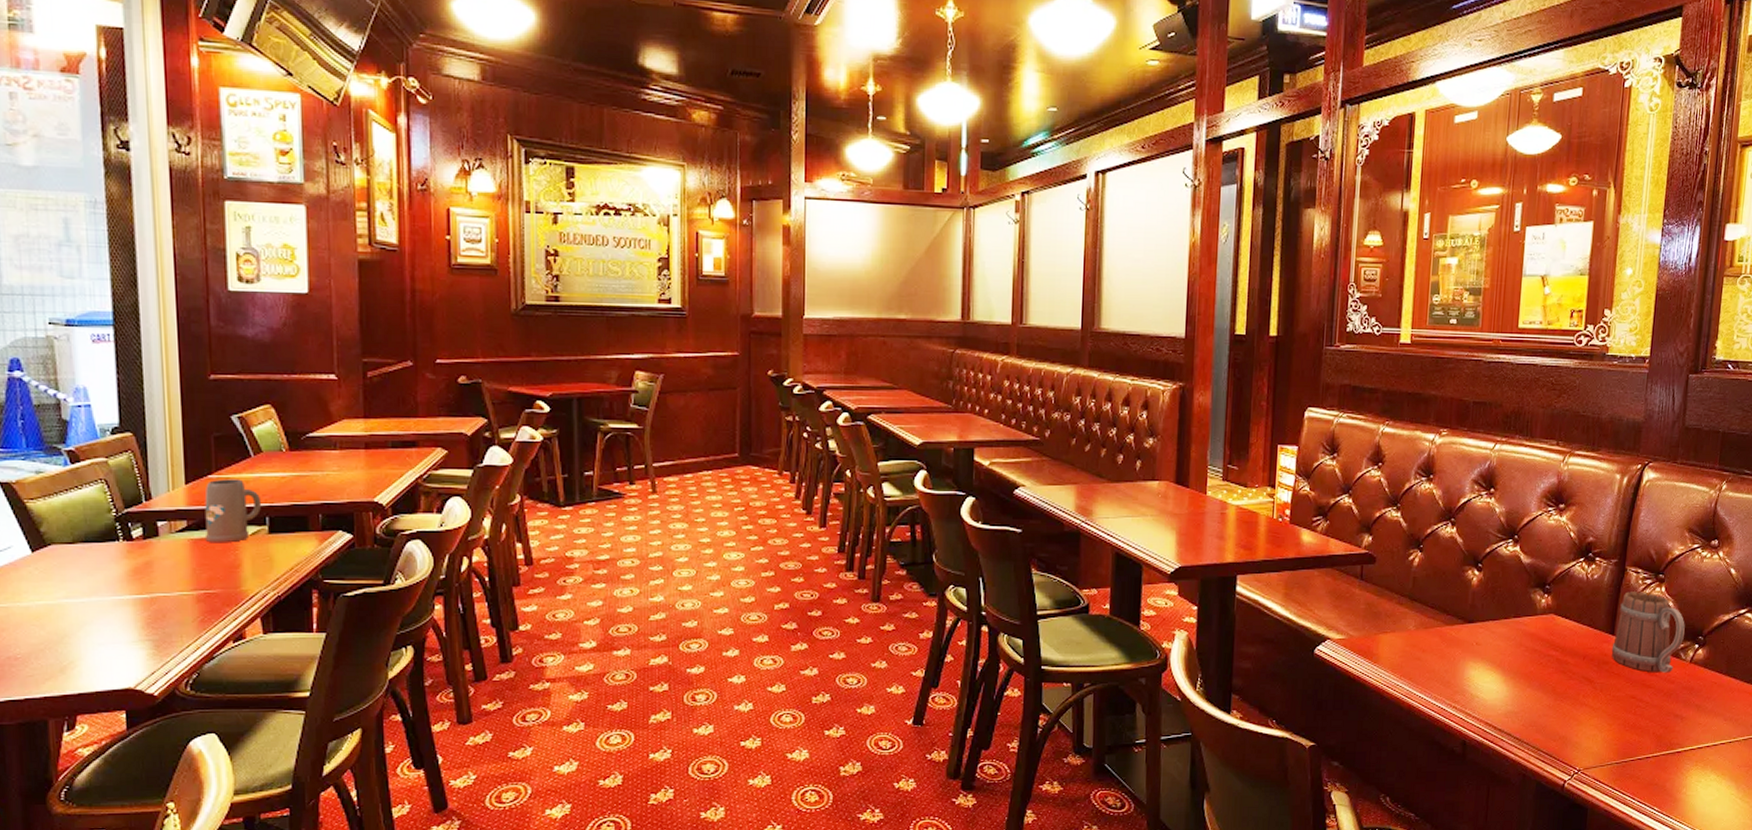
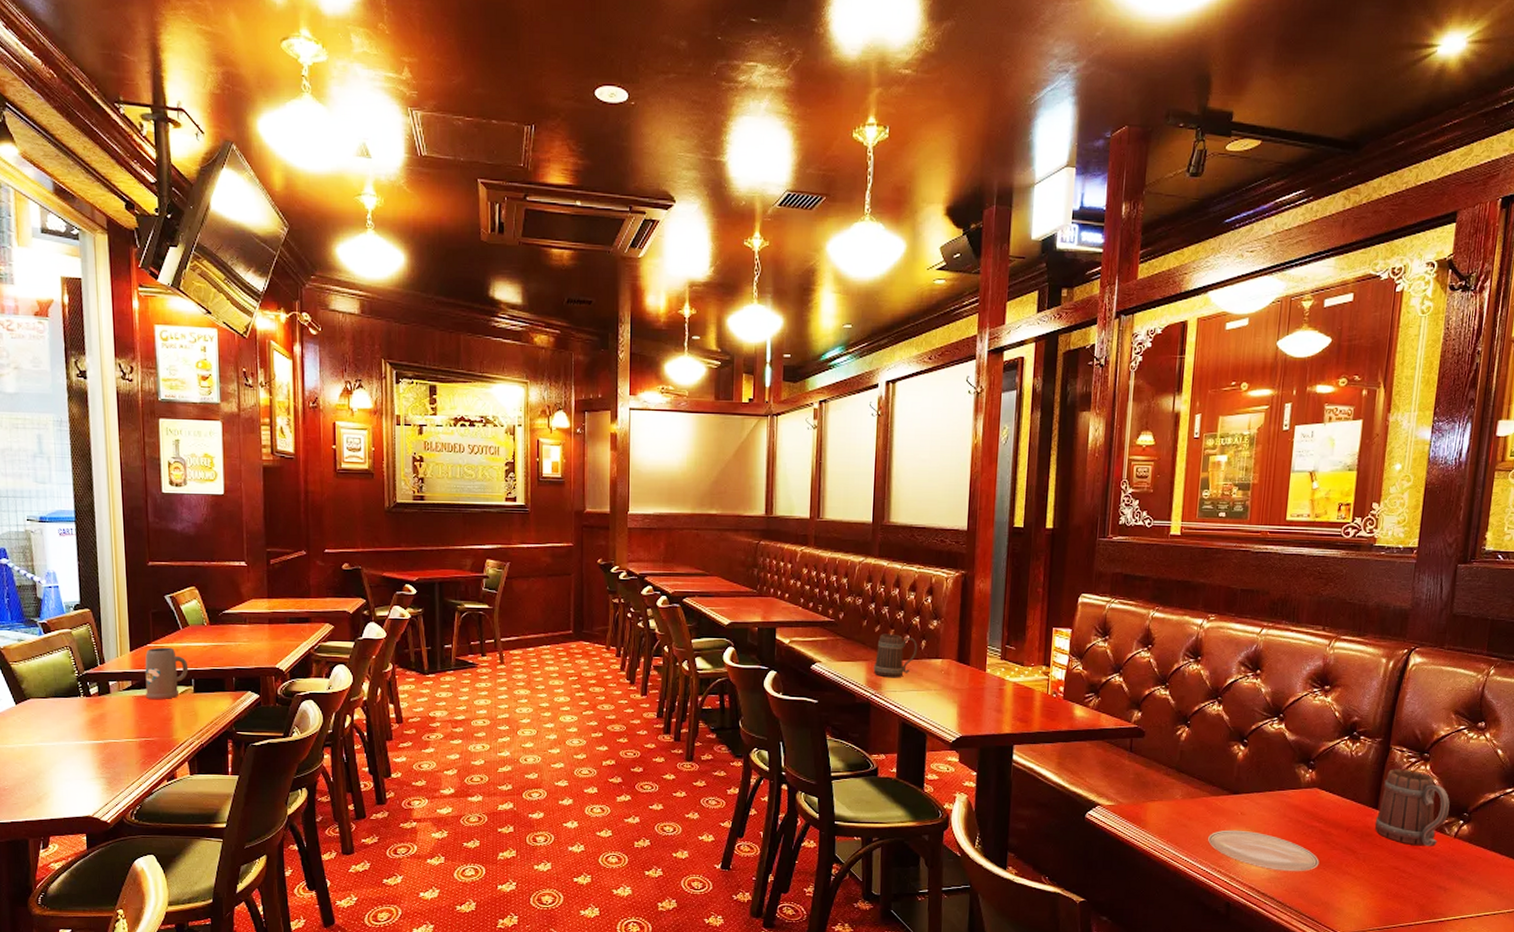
beer mug: none [1083,453,1132,503] -> present [873,633,918,678]
plate: none [1443,661,1557,705] -> present [1208,830,1319,872]

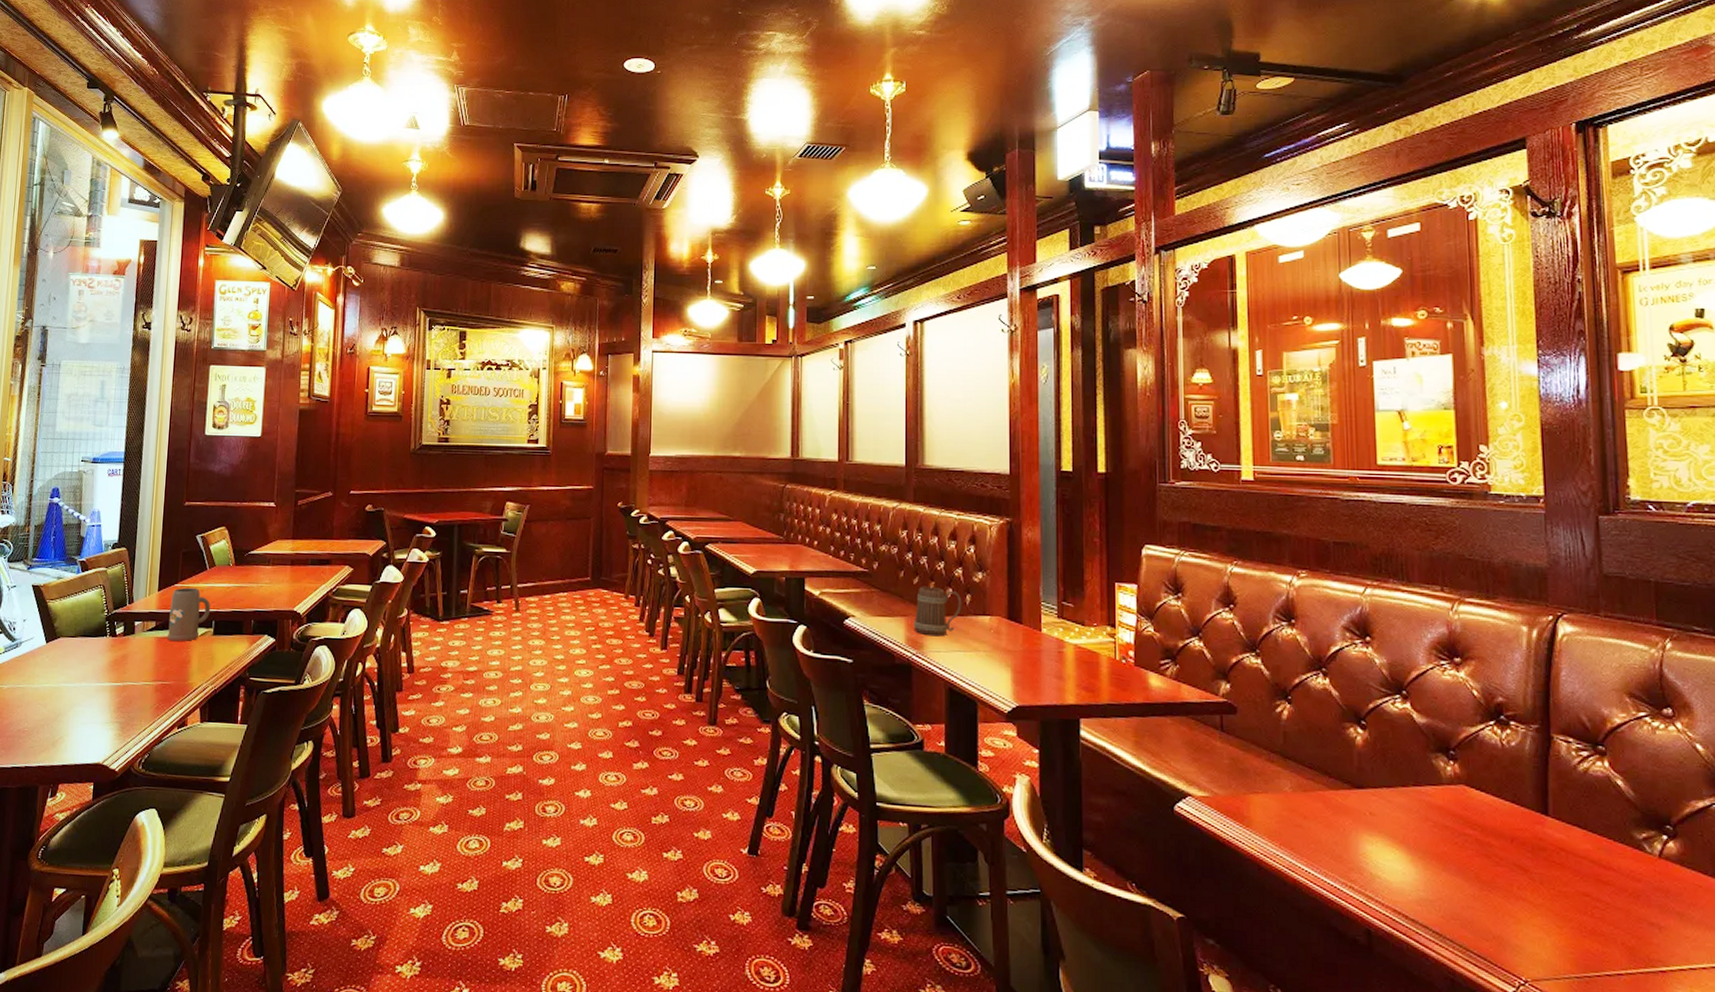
plate: present [1208,830,1319,872] -> none [1332,833,1482,894]
beer mug: present [1374,769,1450,846] -> none [1547,764,1645,868]

